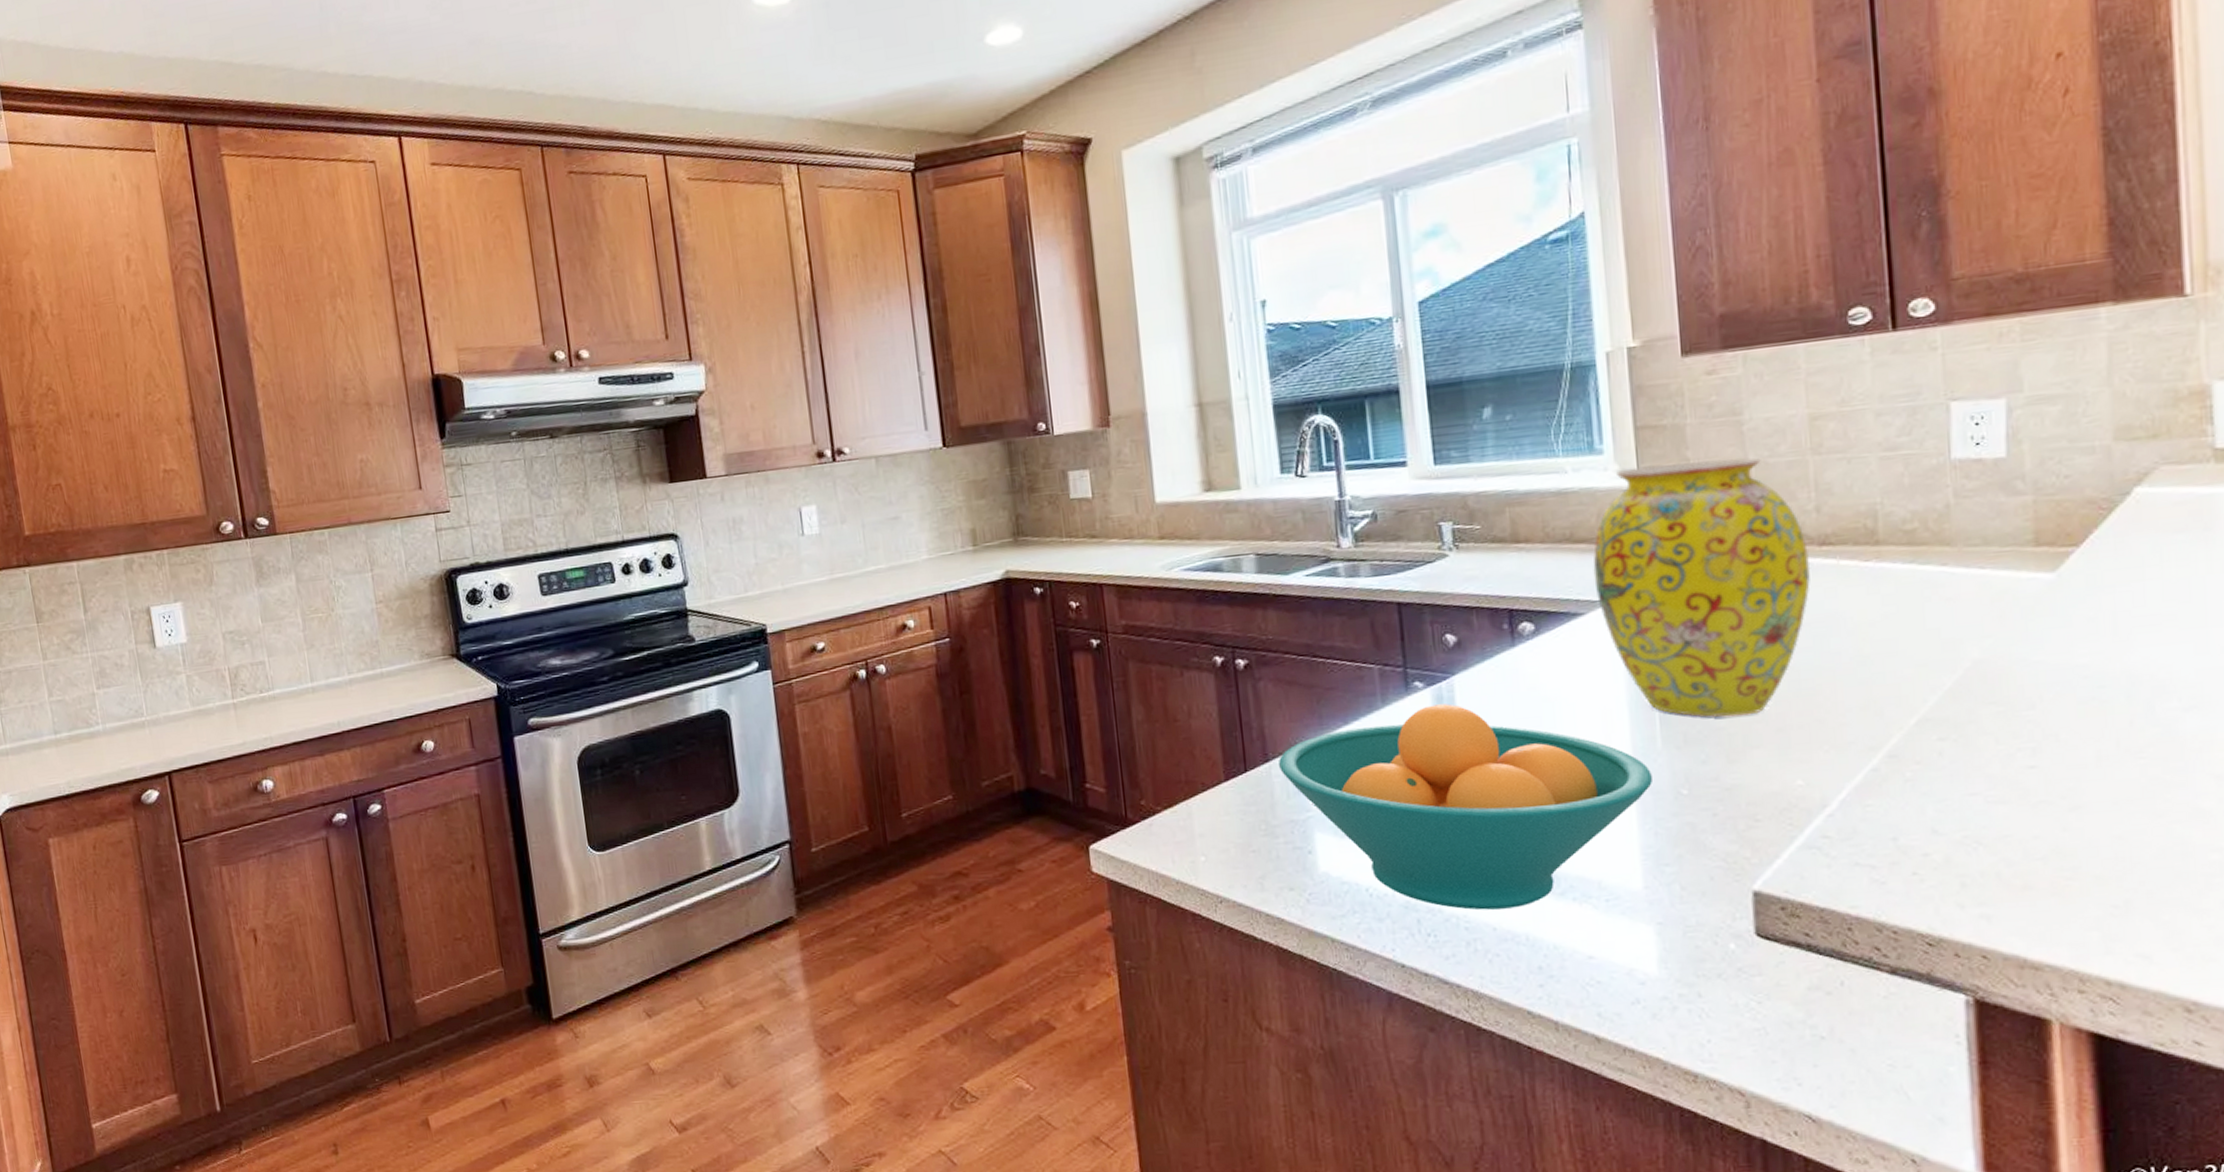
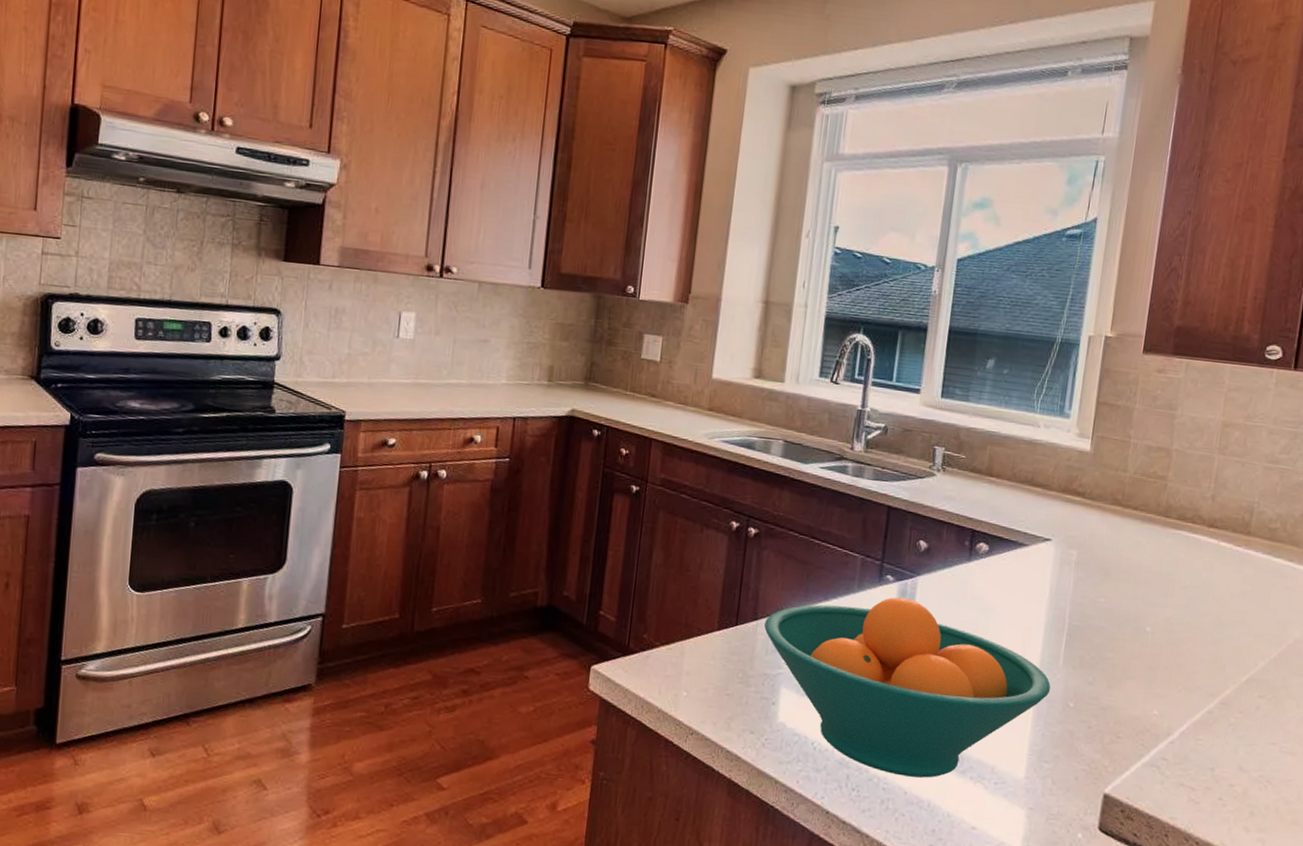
vase: present [1592,457,1811,717] -> none [1040,434,1200,652]

